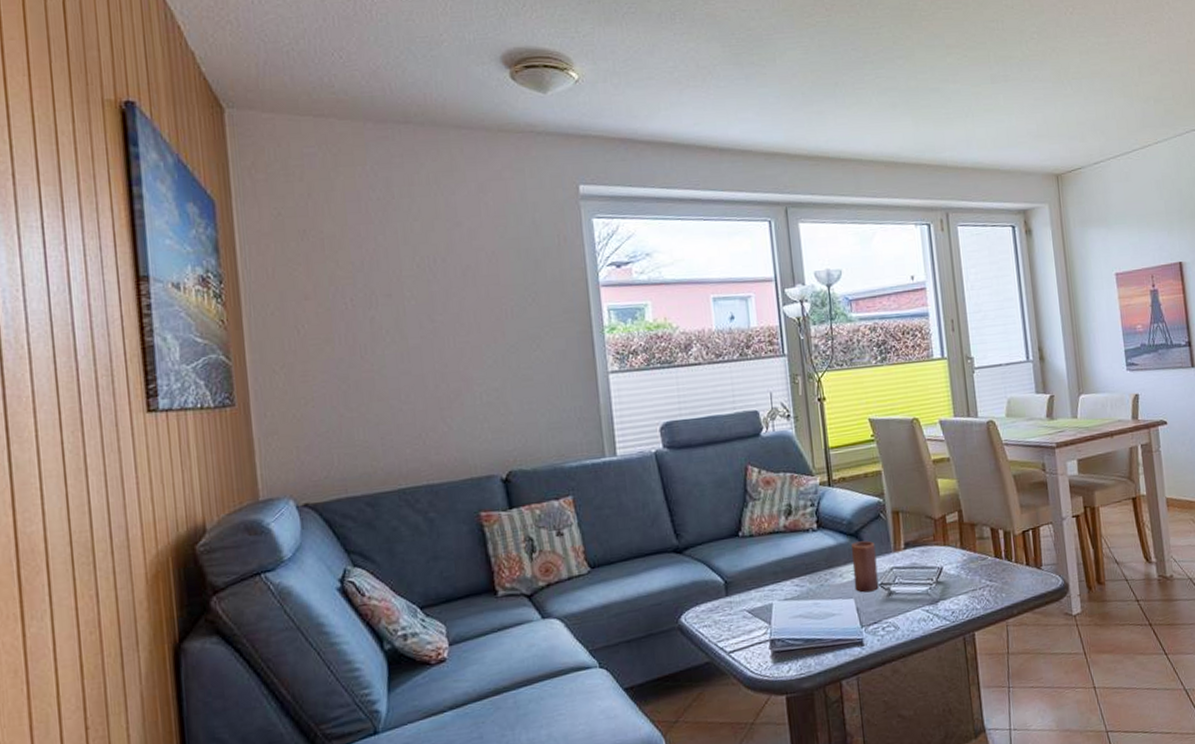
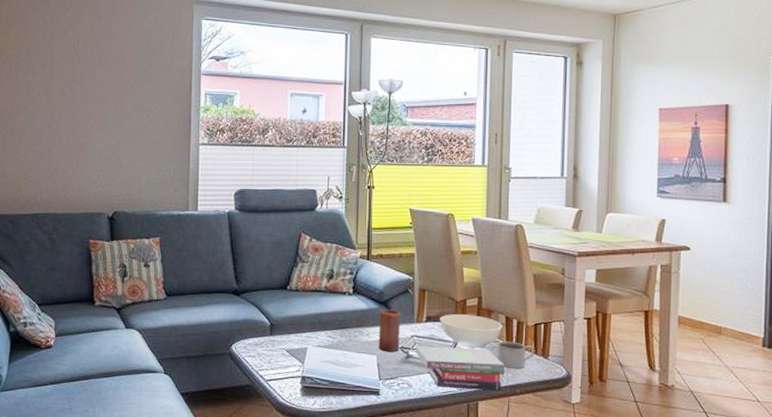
books: none [896,569,998,623] -> present [415,345,504,391]
bowl: none [919,532,989,571] -> present [440,314,503,348]
mug: none [985,555,1027,588] -> present [497,341,535,370]

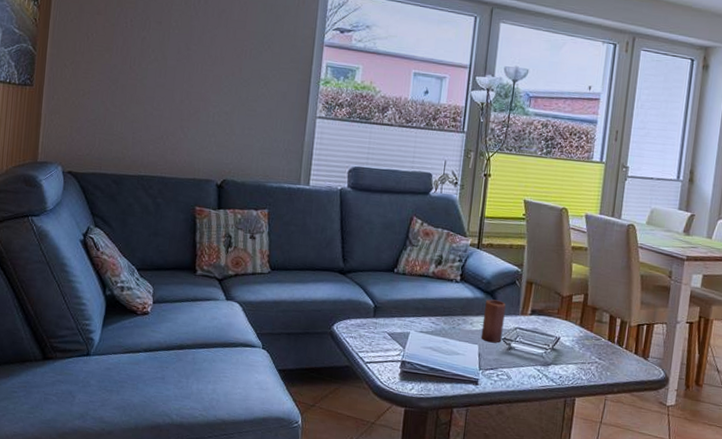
books: present [415,345,504,391] -> none [517,338,604,389]
bowl: present [440,314,503,348] -> none [544,309,607,345]
mug: present [497,341,535,370] -> none [598,339,636,369]

